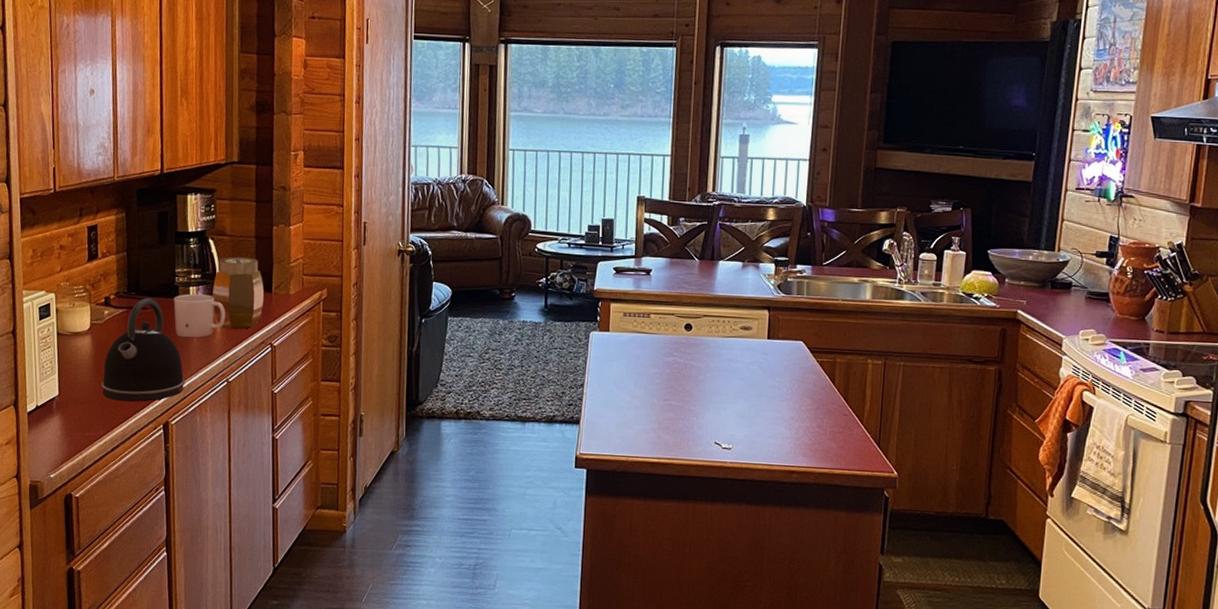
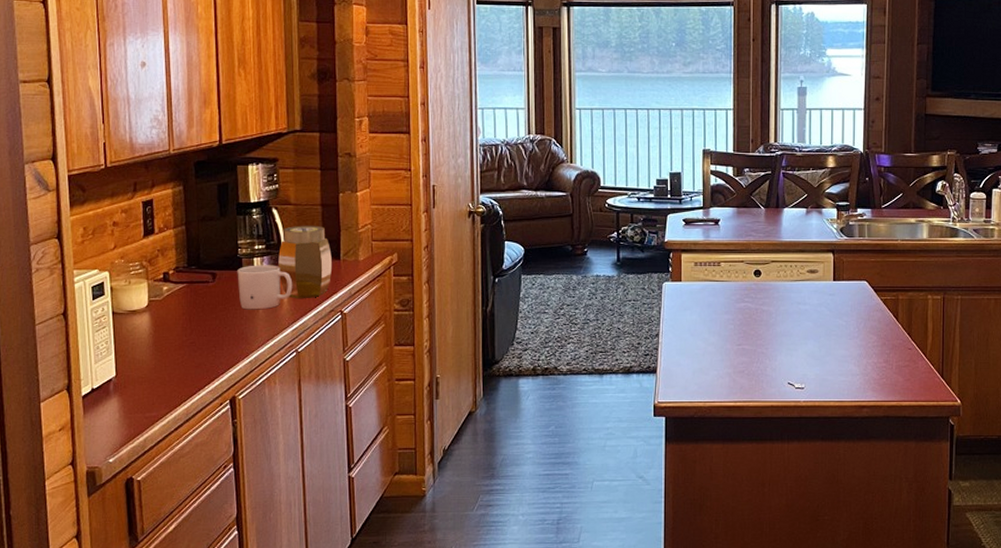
kettle: present [101,297,186,402] -> none [162,271,252,378]

